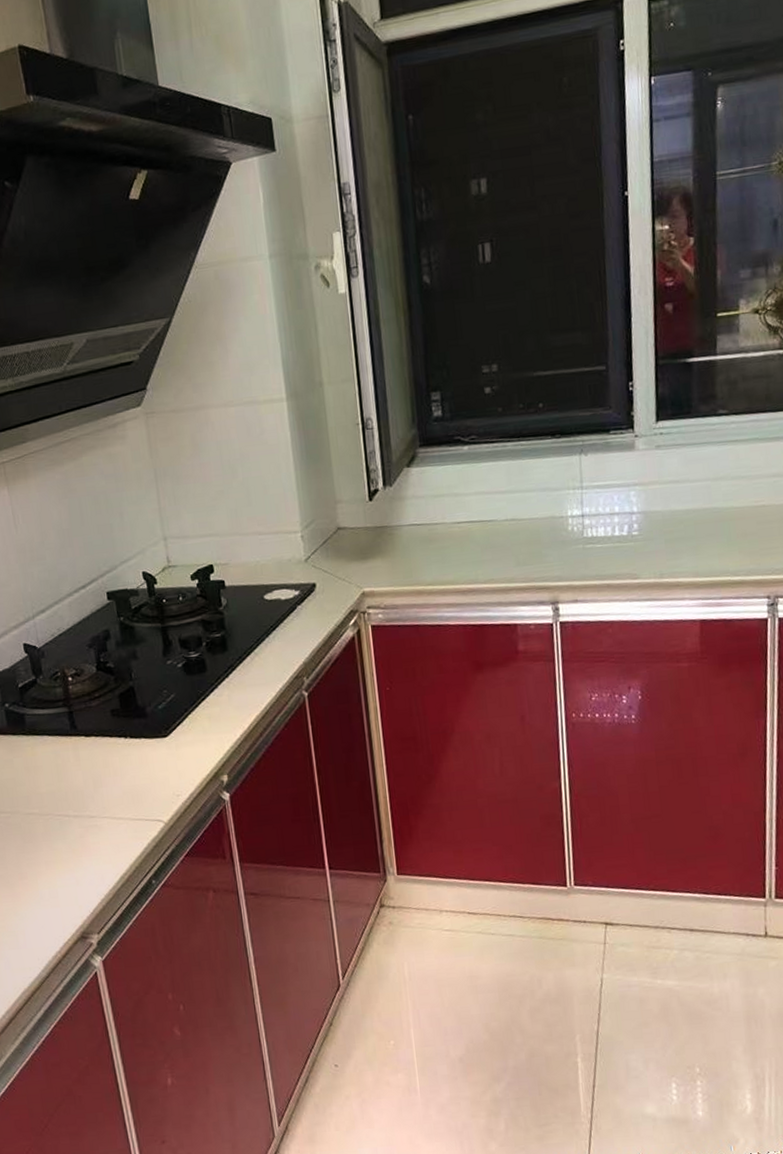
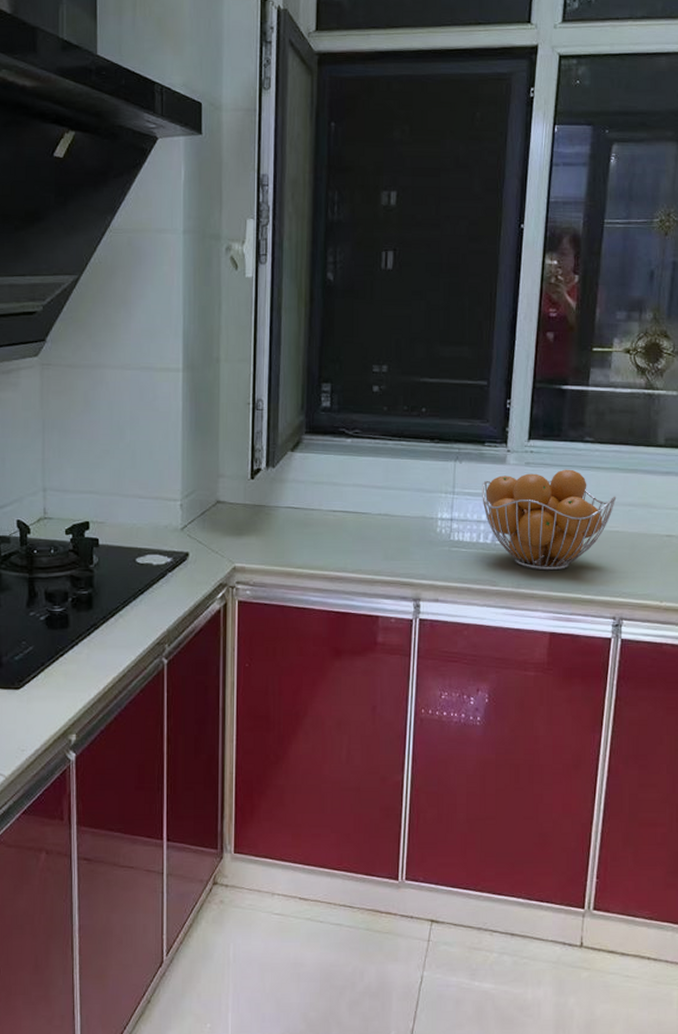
fruit basket: none [611,446,759,557] -> present [482,469,617,571]

